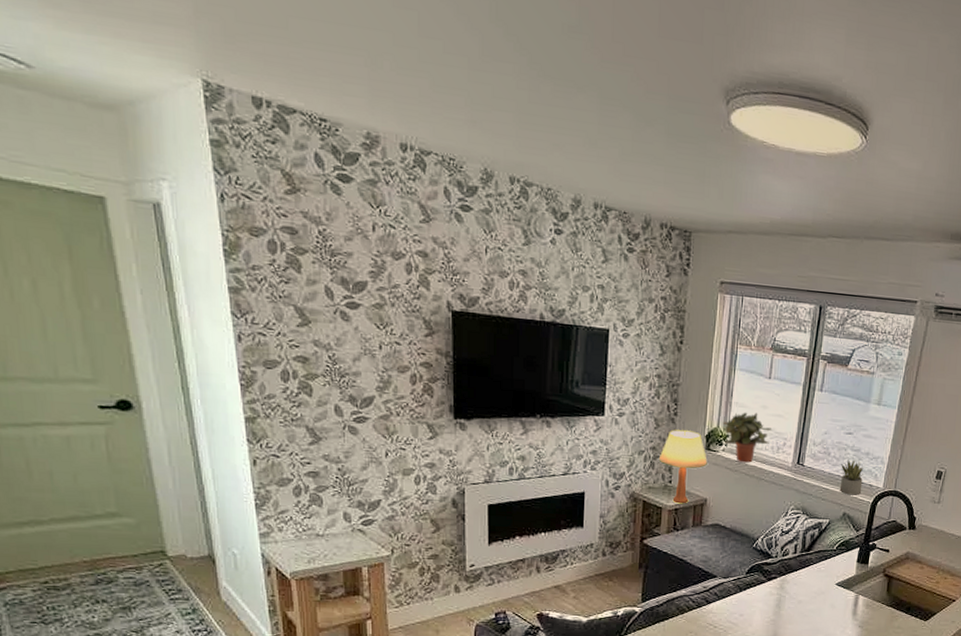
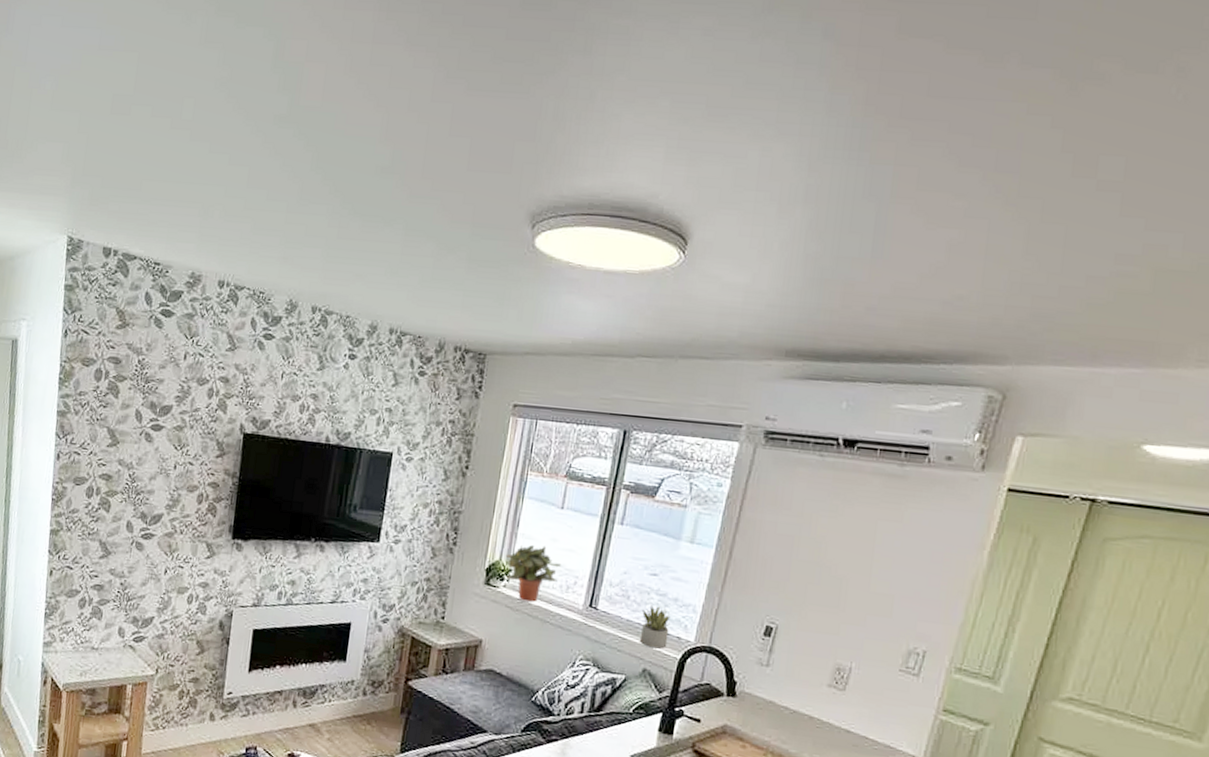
table lamp: present [658,430,707,503] -> none [432,560,486,643]

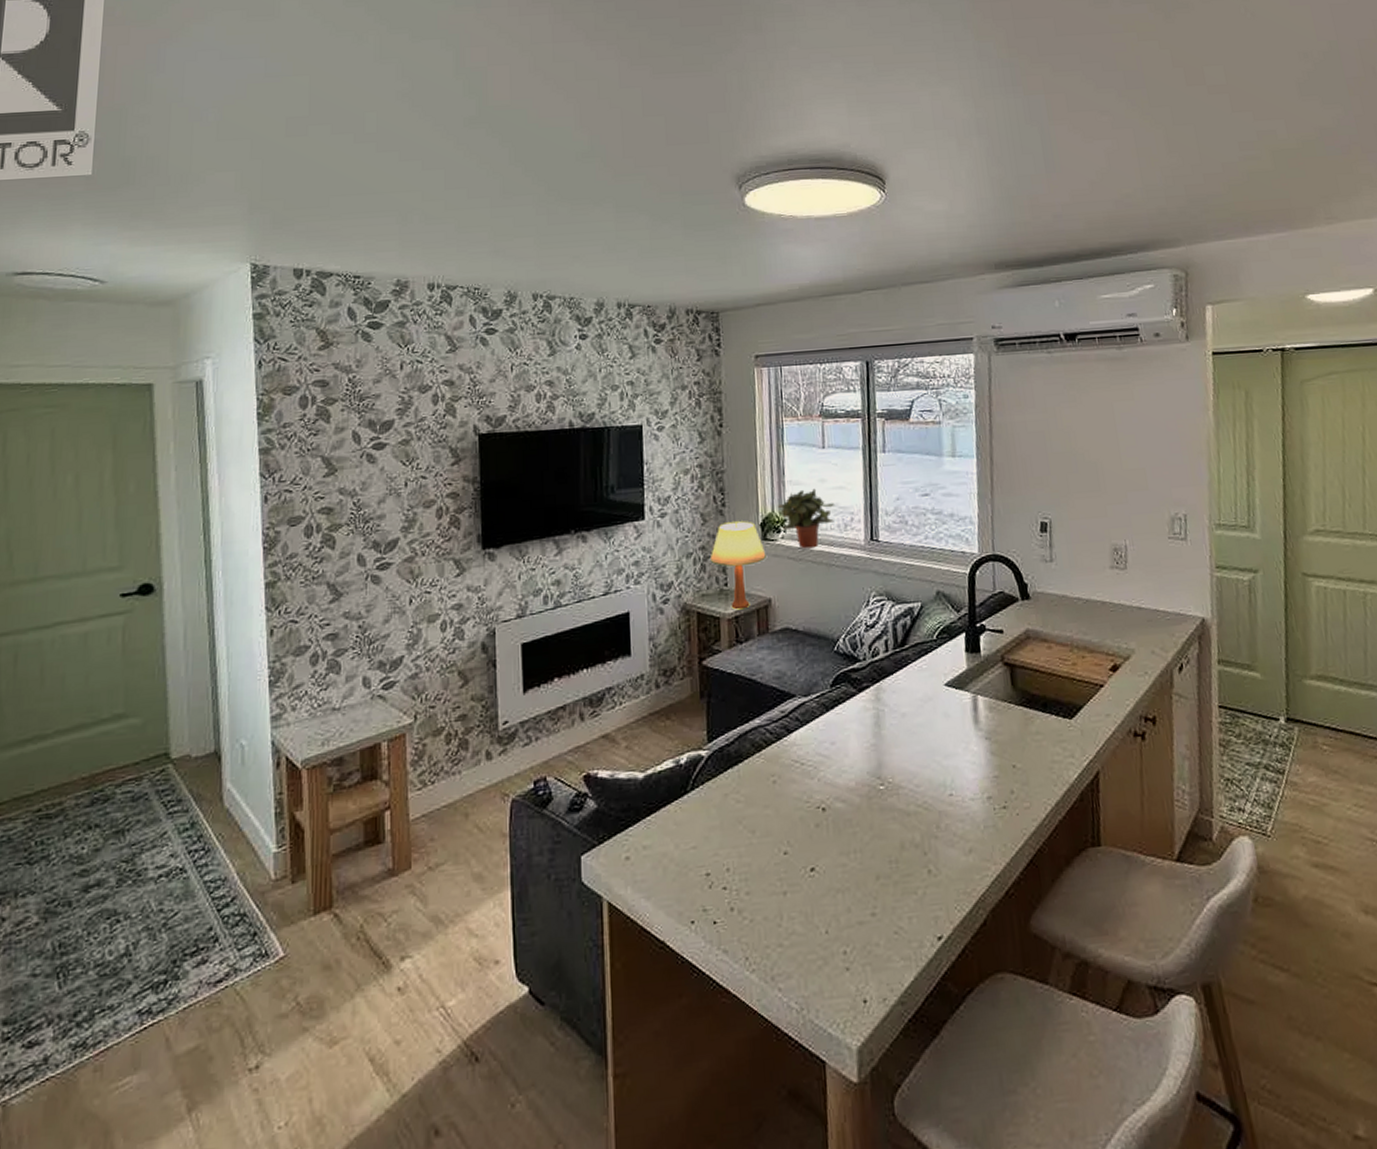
table lamp: none [432,560,486,643] -> present [709,521,766,609]
succulent plant: present [639,605,671,649] -> none [923,524,954,569]

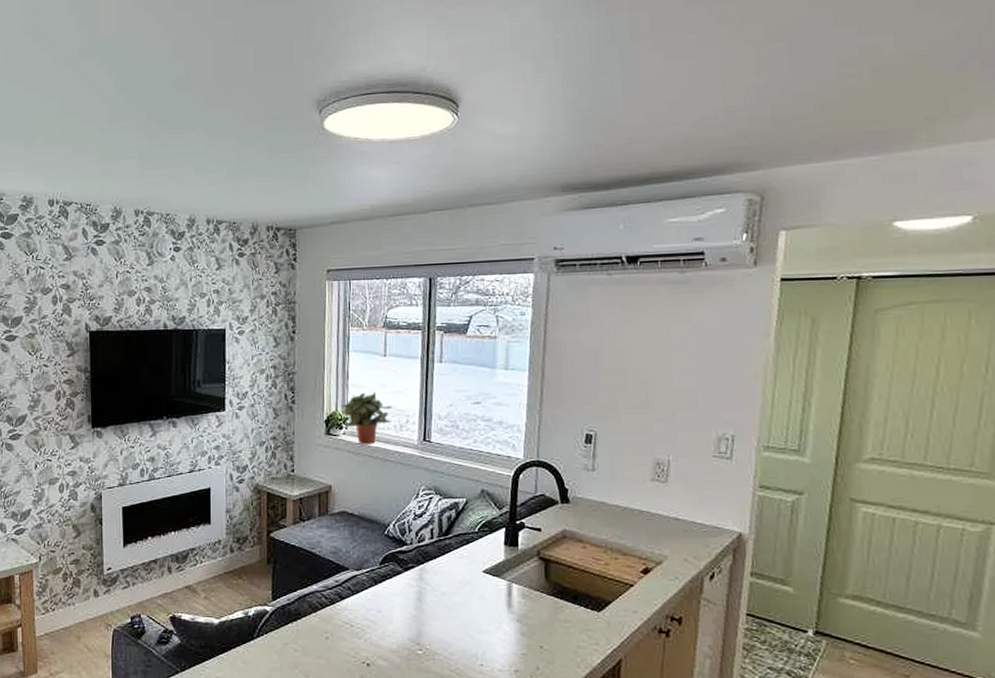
table lamp: present [709,521,766,609] -> none [279,417,329,492]

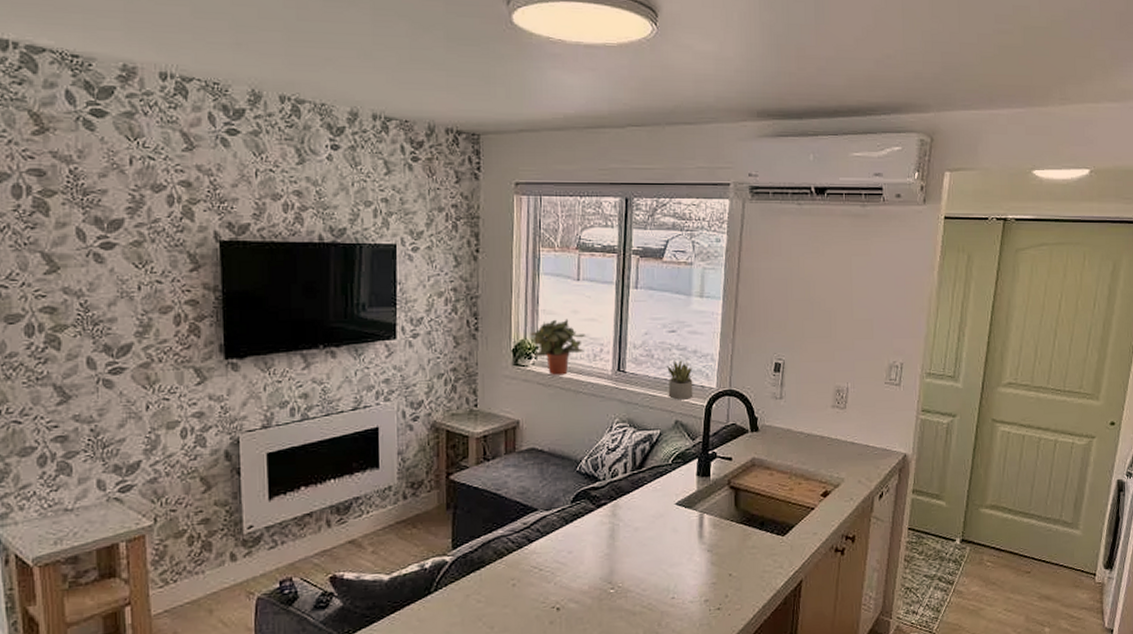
succulent plant: none [472,431,500,470] -> present [667,360,694,400]

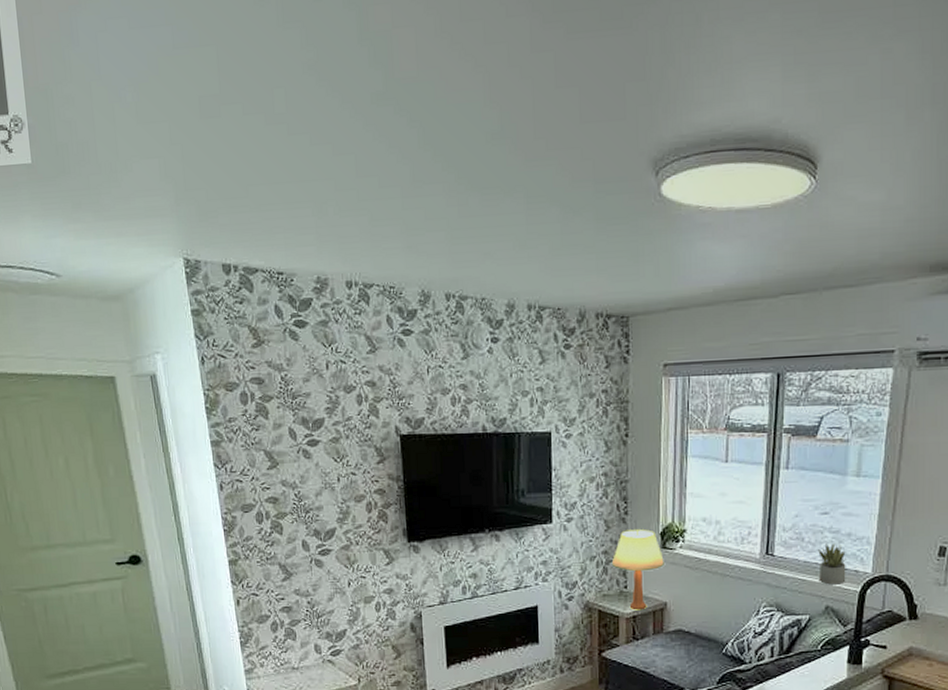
table lamp: none [460,346,516,428] -> present [611,529,664,609]
potted plant: present [531,319,586,377] -> none [679,501,734,560]

